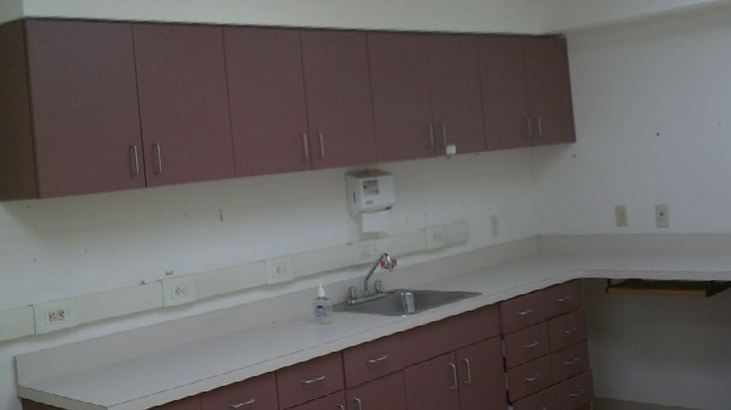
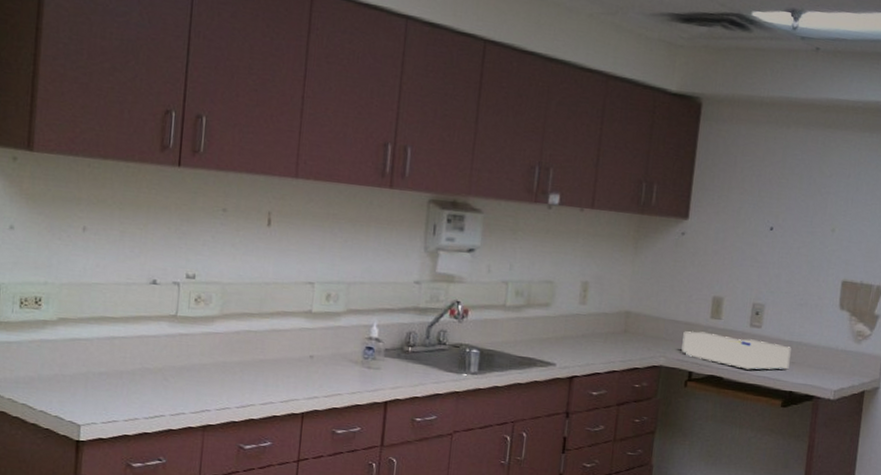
desk organizer: none [594,238,705,268] -> present [681,331,791,370]

